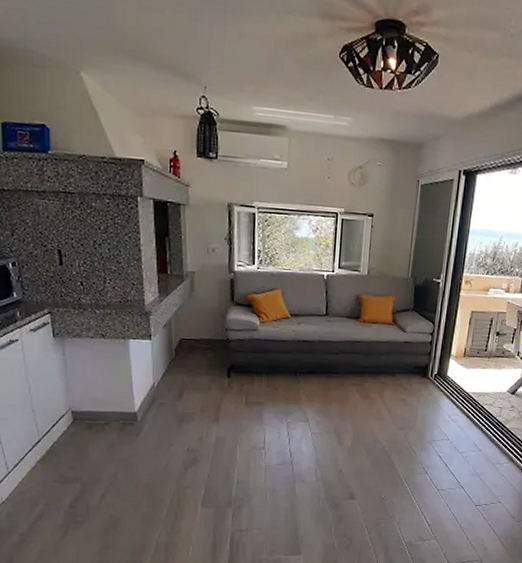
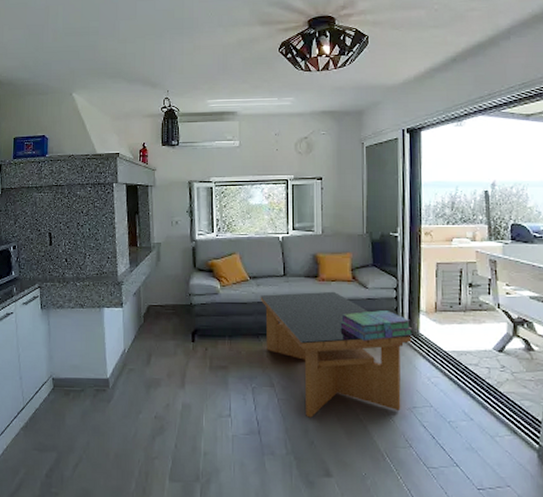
coffee table: none [300,333,439,450] -> present [260,291,411,418]
stack of books: none [376,353,441,382] -> present [340,310,412,341]

